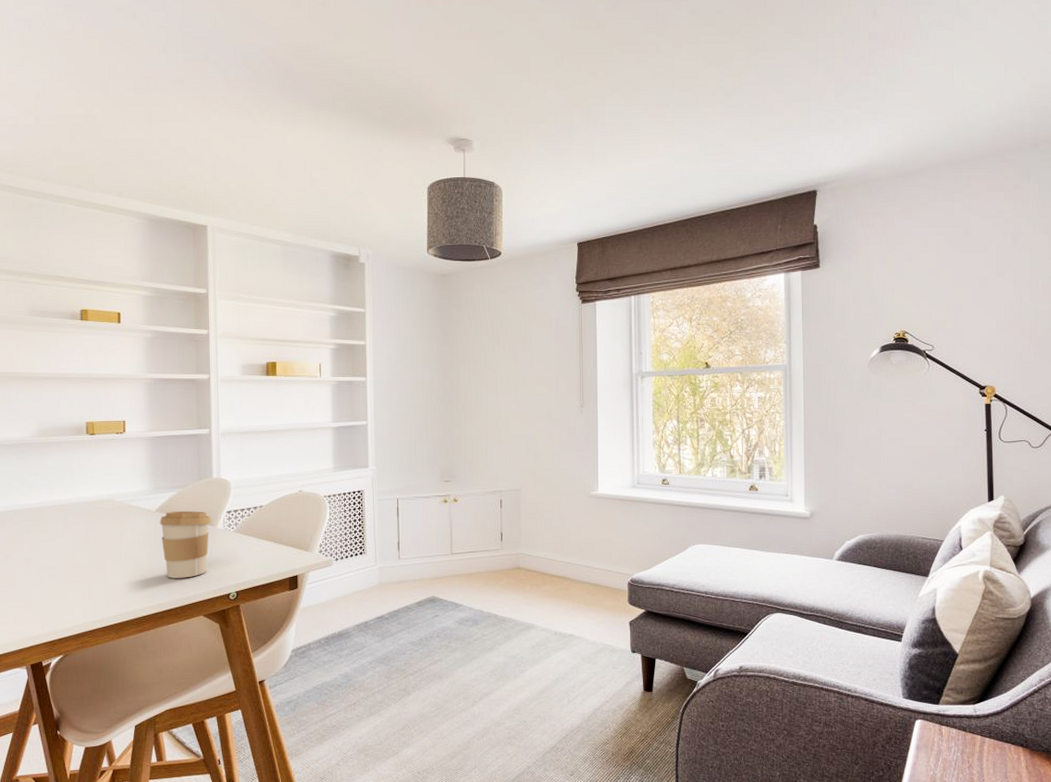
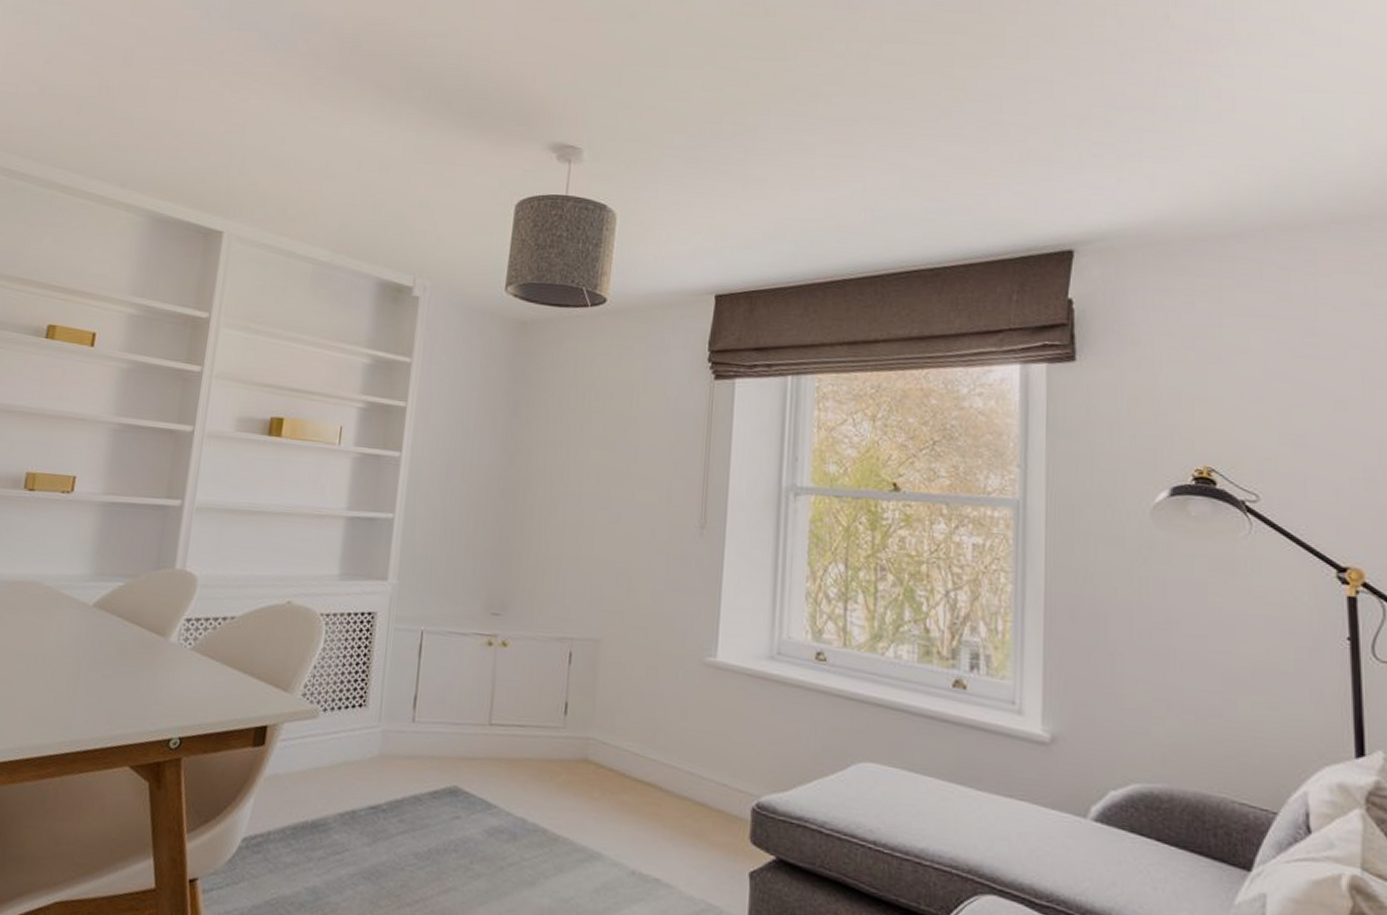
coffee cup: present [159,511,212,578] -> none [91,608,164,708]

